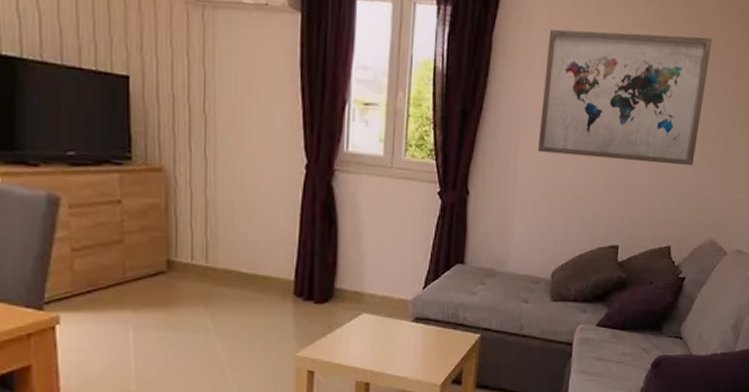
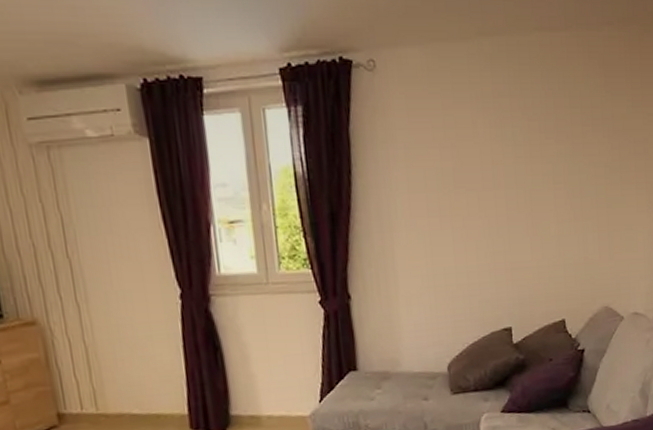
wall art: present [537,29,712,166] -> none [407,96,578,244]

